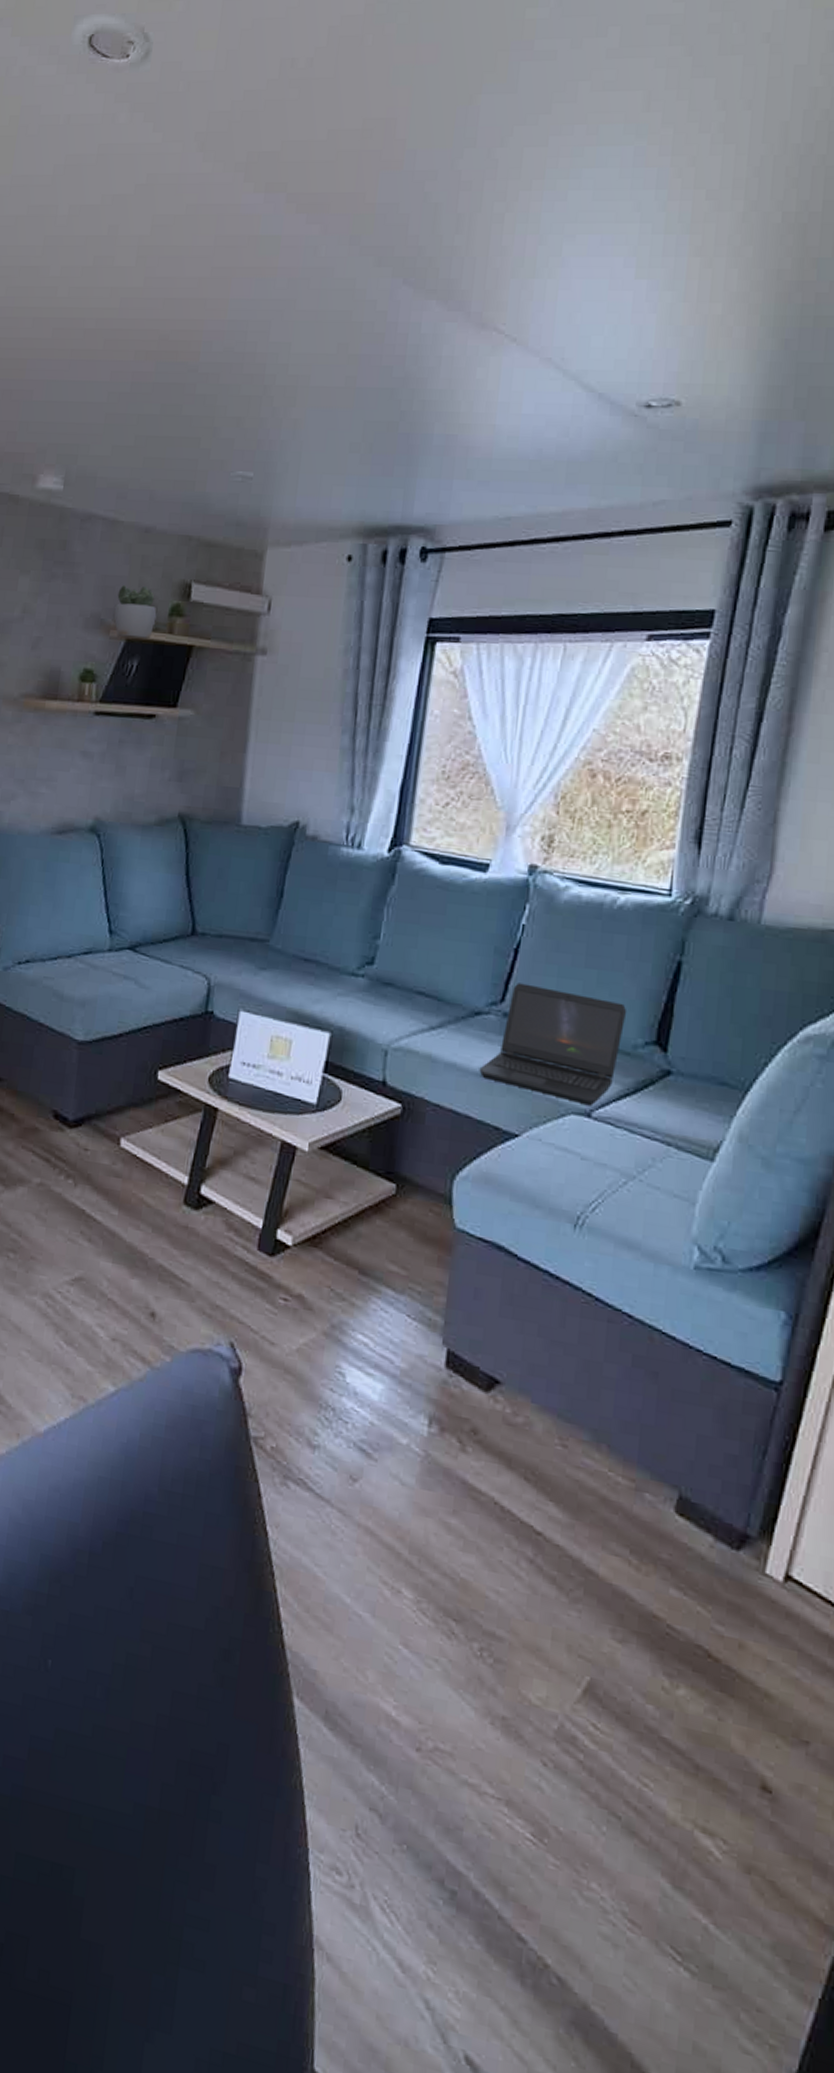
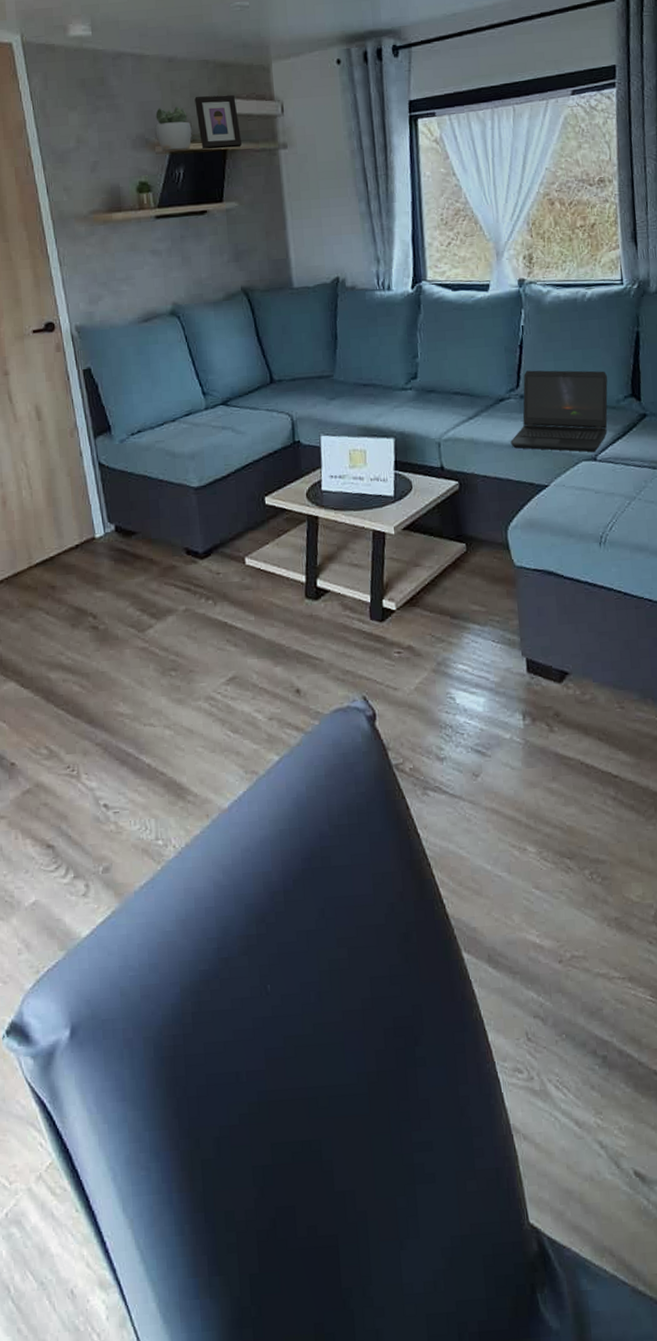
picture frame: none [164,577,215,645] -> present [195,94,241,150]

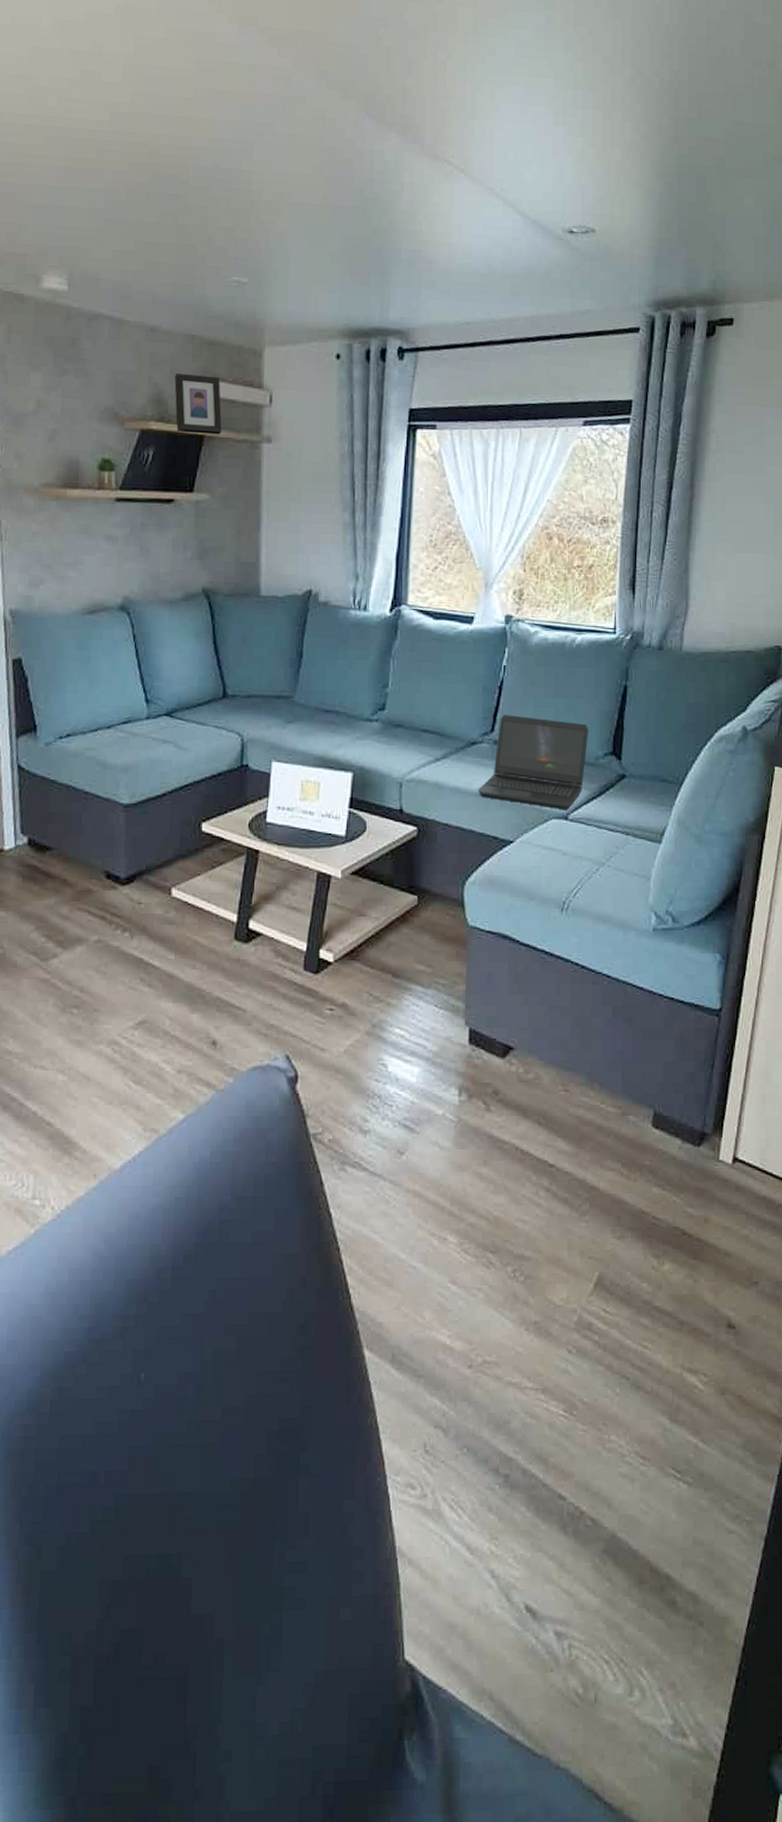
succulent plant: present [155,106,192,152] -> none [126,380,168,431]

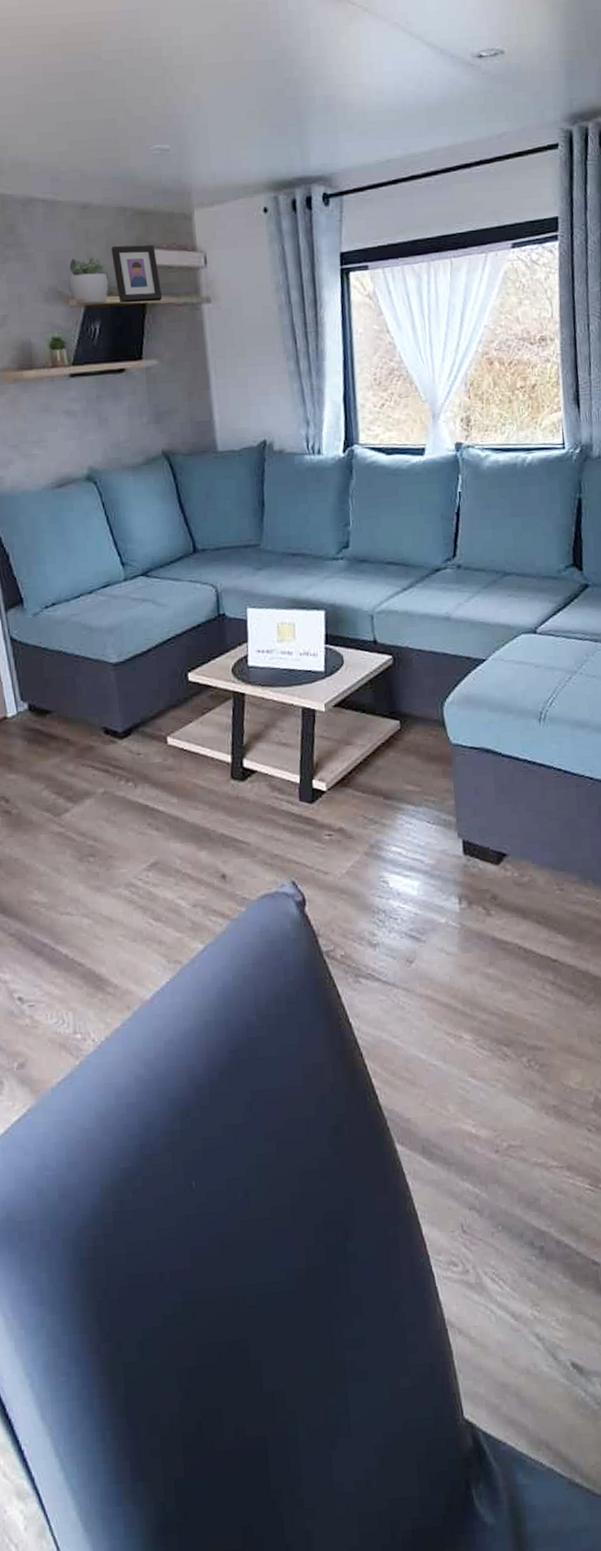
succulent plant: none [126,380,168,431] -> present [69,257,109,306]
laptop computer: present [478,714,589,811] -> none [446,538,549,625]

